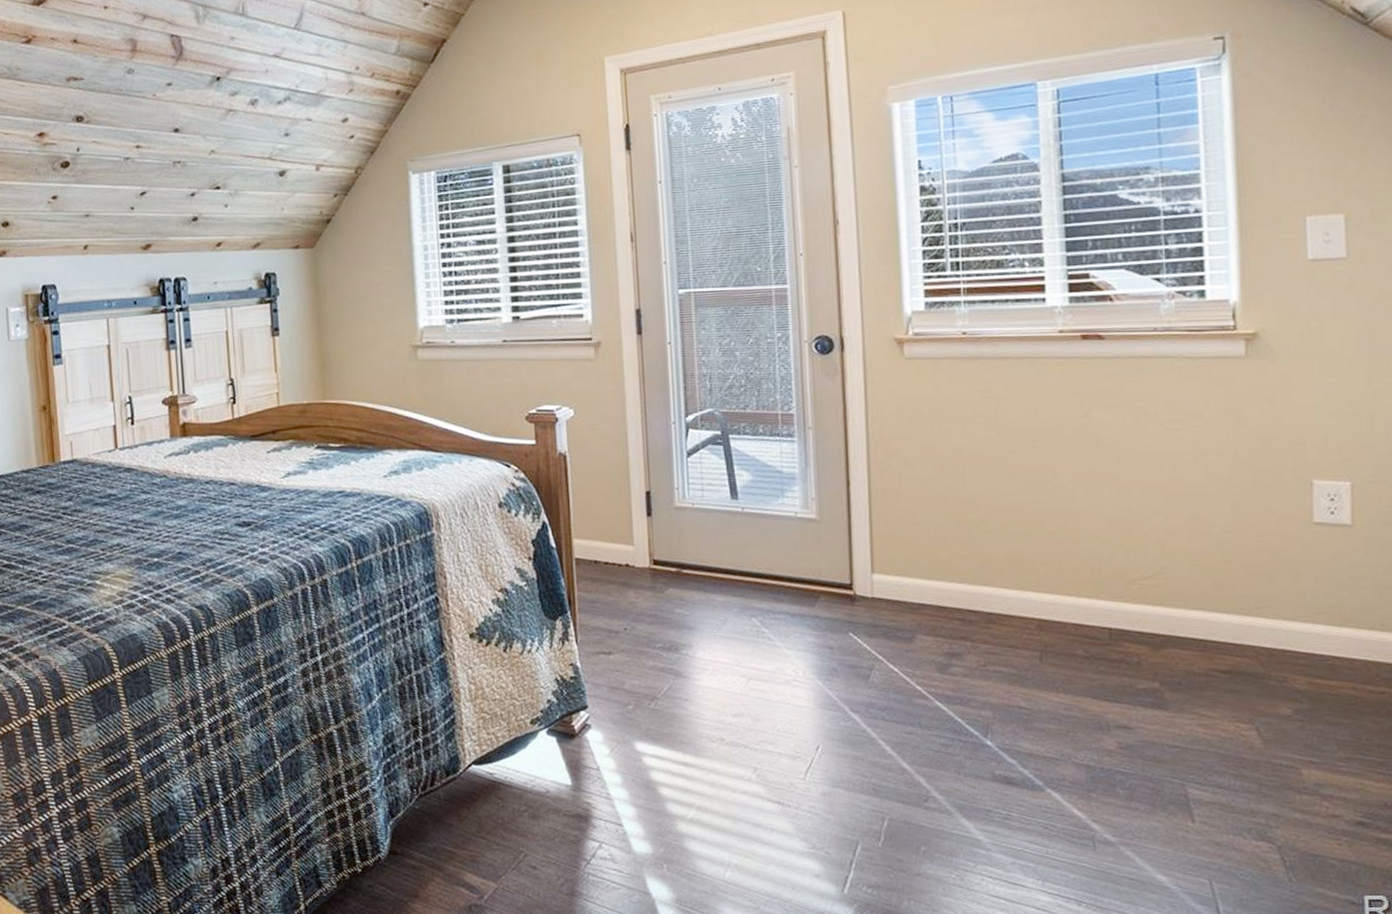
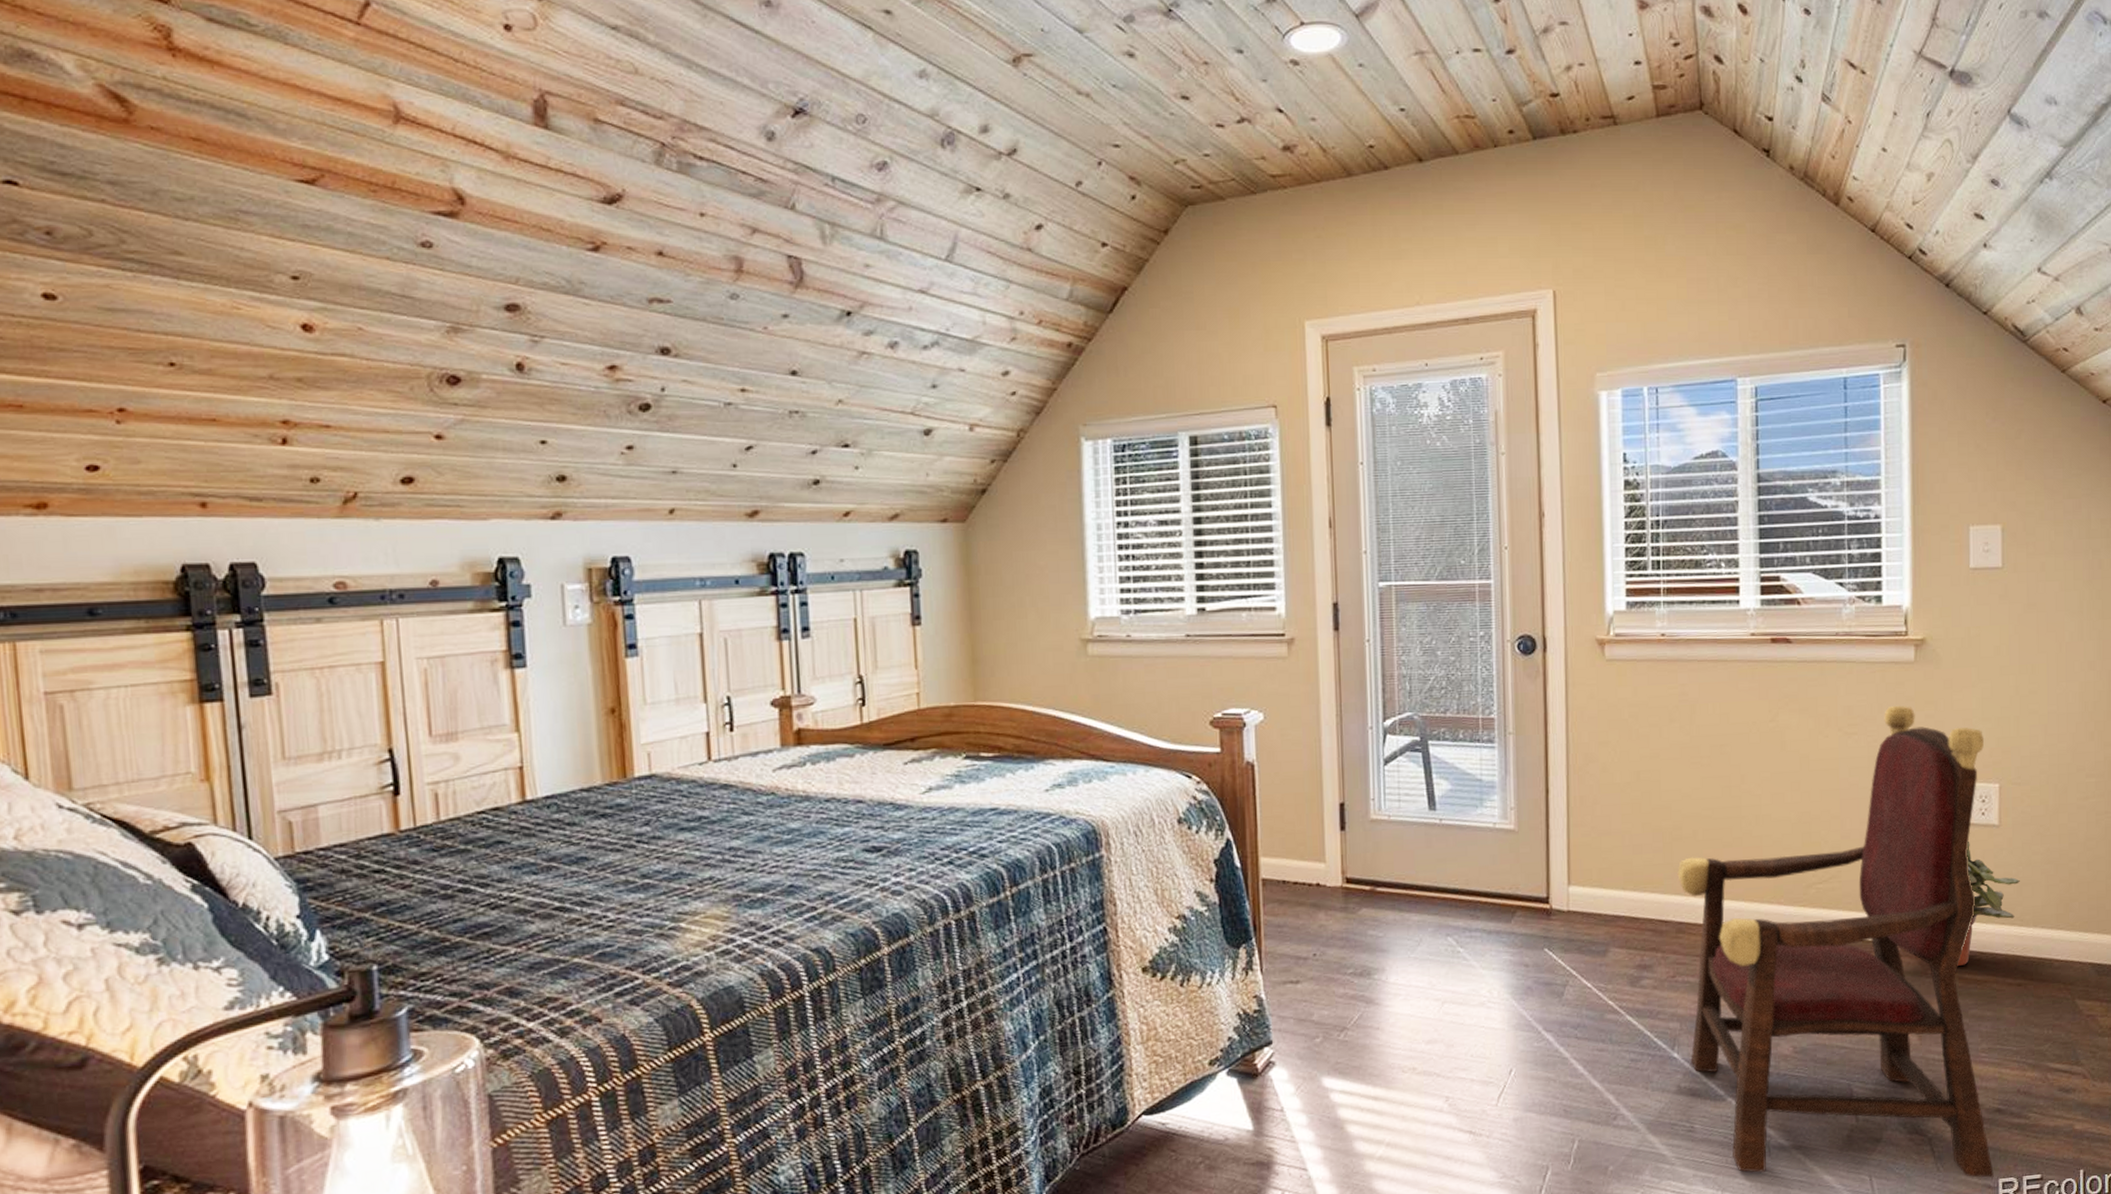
armchair: none [986,400,1358,893] -> present [1677,705,1994,1178]
potted plant: none [1306,541,1380,670] -> present [1957,842,2020,966]

